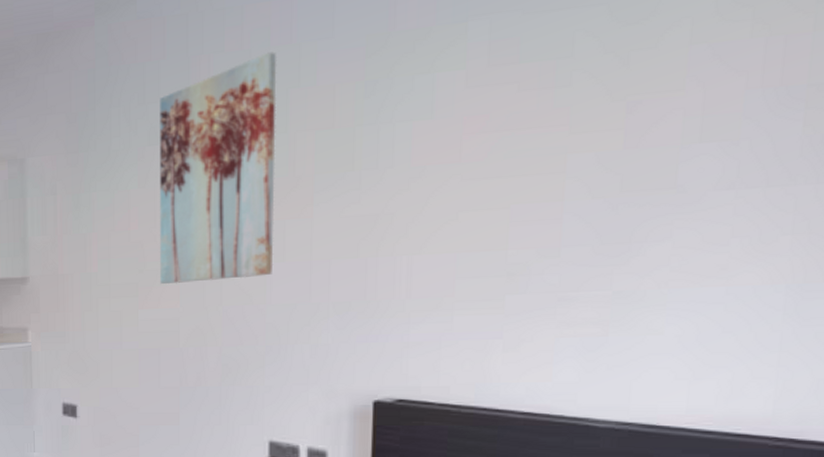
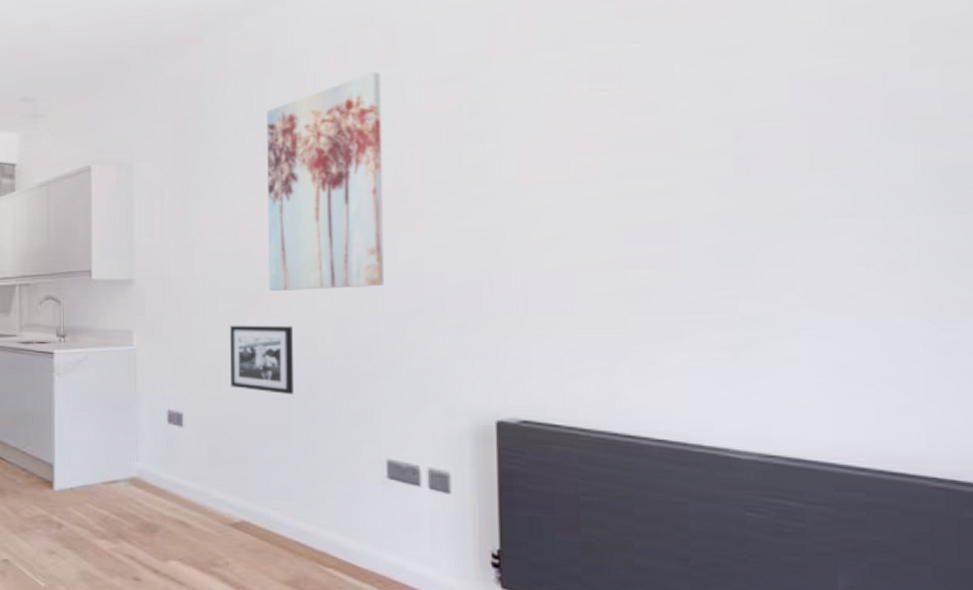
picture frame: none [122,318,182,384] -> present [230,325,293,395]

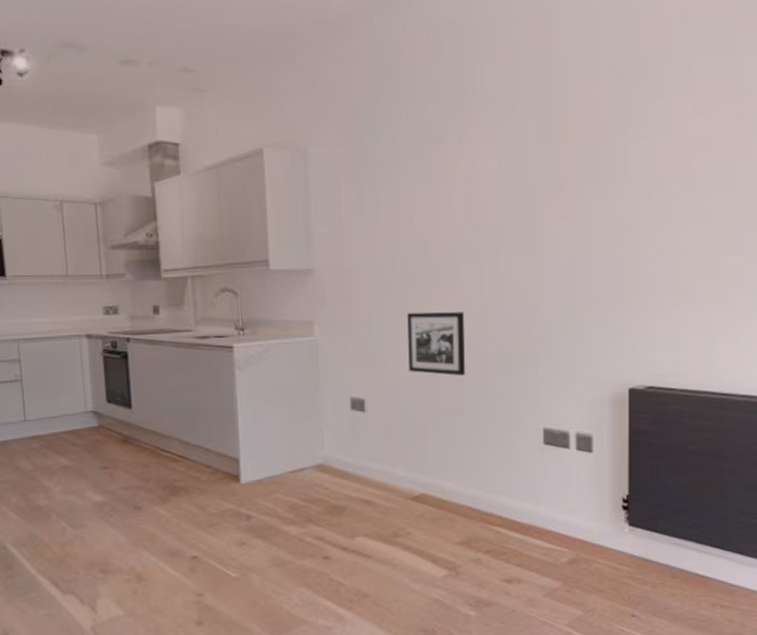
wall art: present [267,71,385,292] -> none [438,65,543,279]

